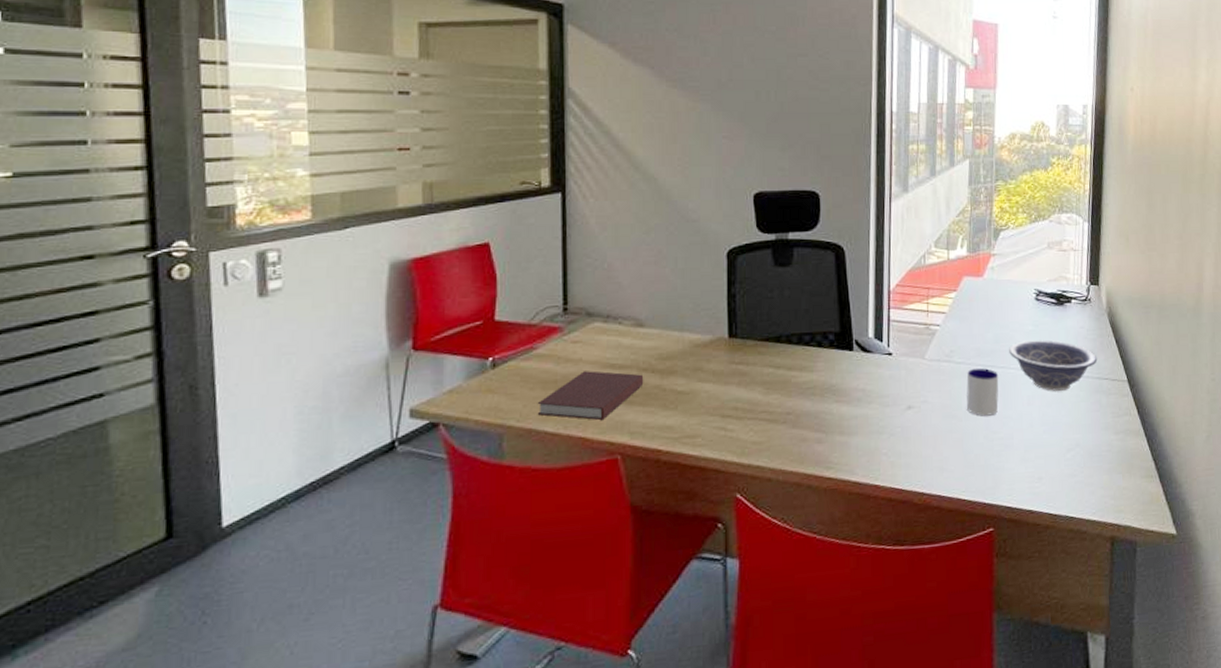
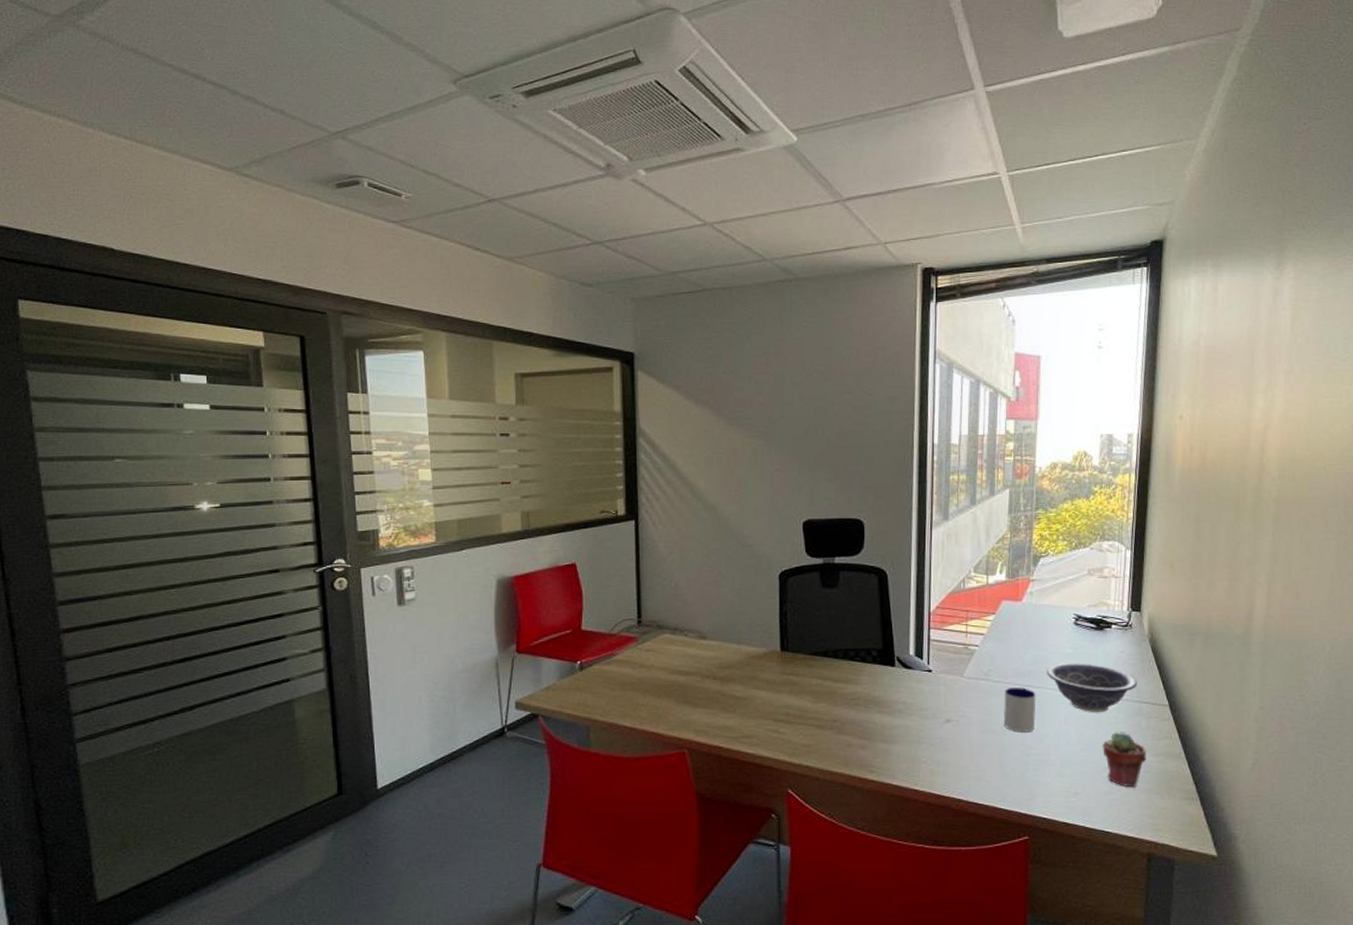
notebook: present [537,371,644,421] -> none [617,676,707,719]
potted succulent: none [1065,410,1107,469] -> present [1102,732,1146,788]

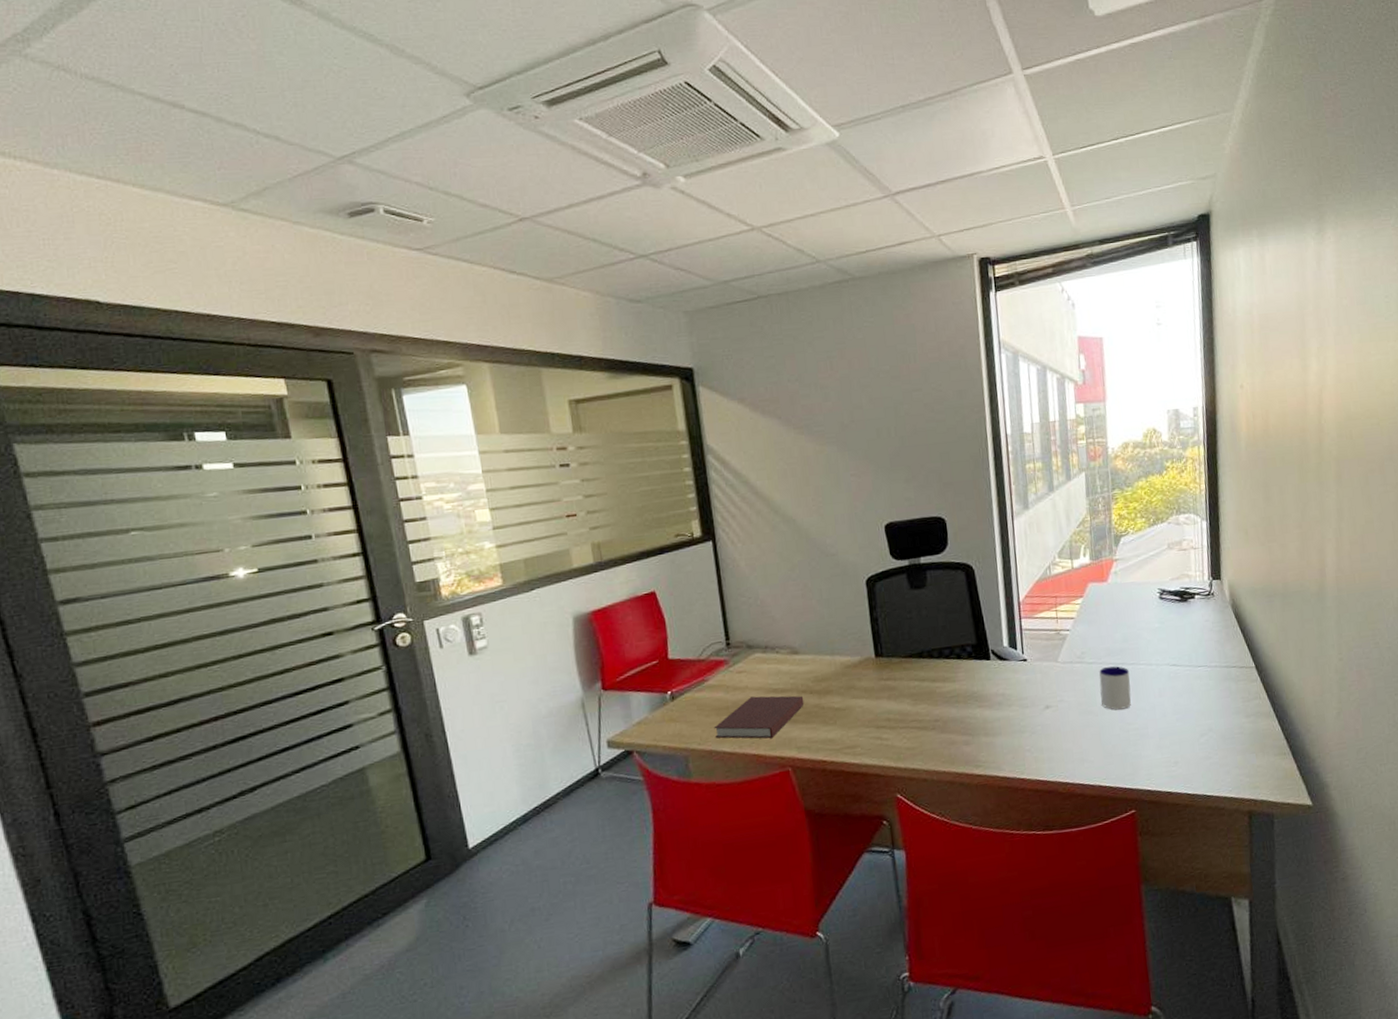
notebook: none [617,676,707,719] -> present [714,695,804,739]
decorative bowl: present [1047,663,1138,712] -> none [1137,635,1224,682]
potted succulent: present [1102,732,1146,788] -> none [1196,697,1239,751]

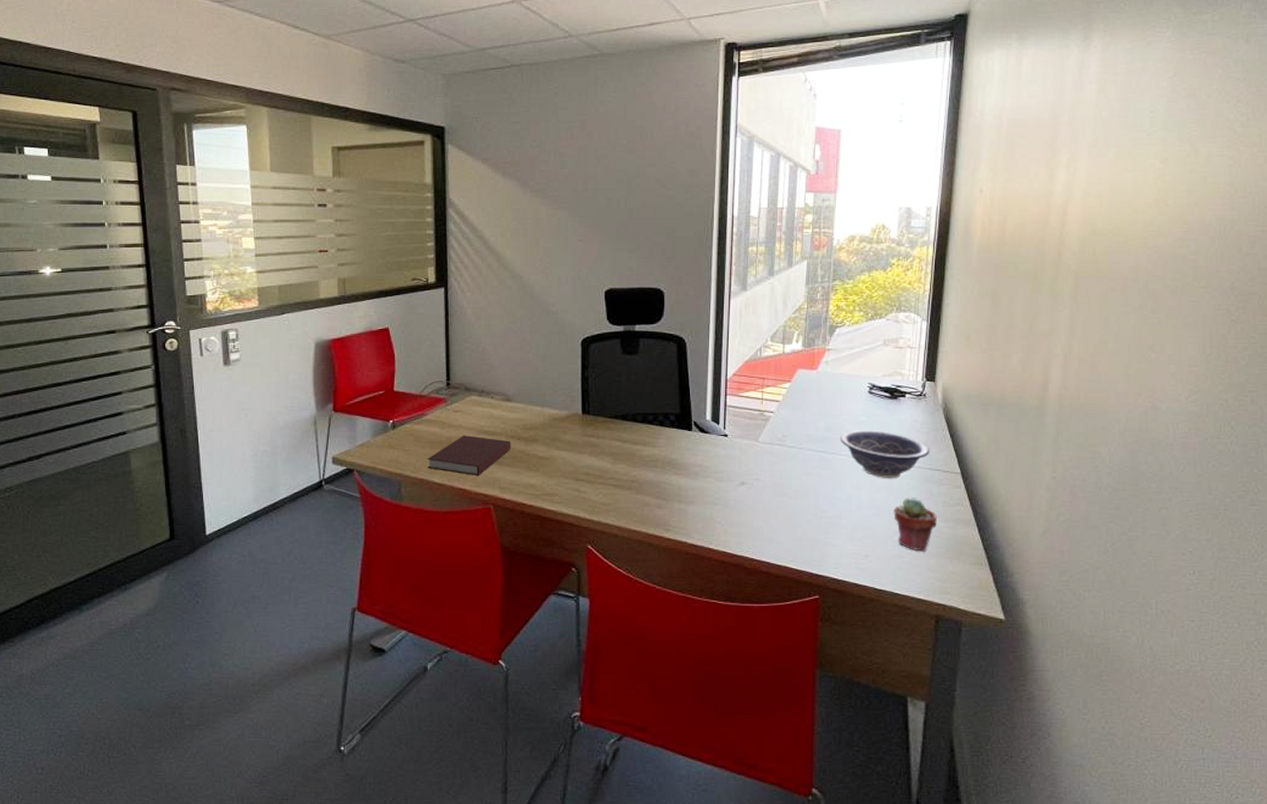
mug: present [1099,666,1131,710] -> none [797,452,829,496]
decorative bowl: none [1137,635,1224,682] -> present [840,430,930,478]
potted succulent: none [1196,697,1239,751] -> present [893,498,937,552]

